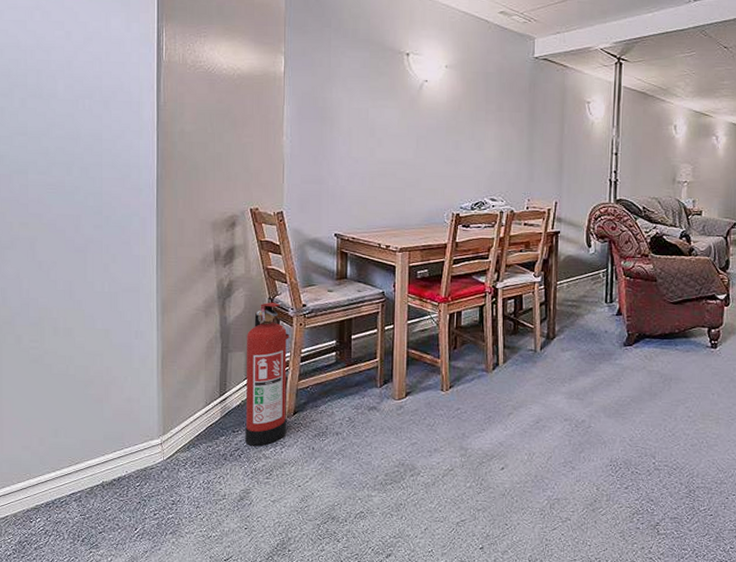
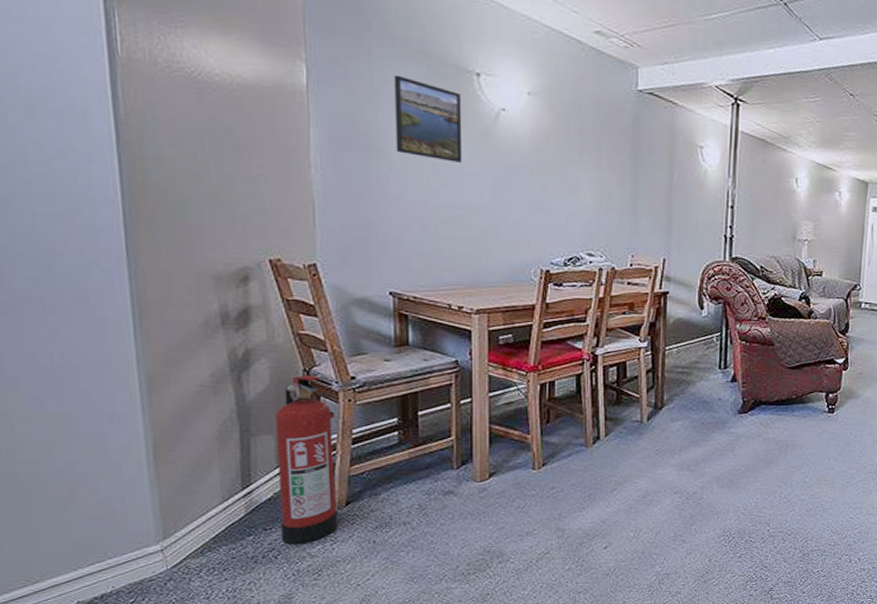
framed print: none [344,59,395,126] -> present [394,75,463,163]

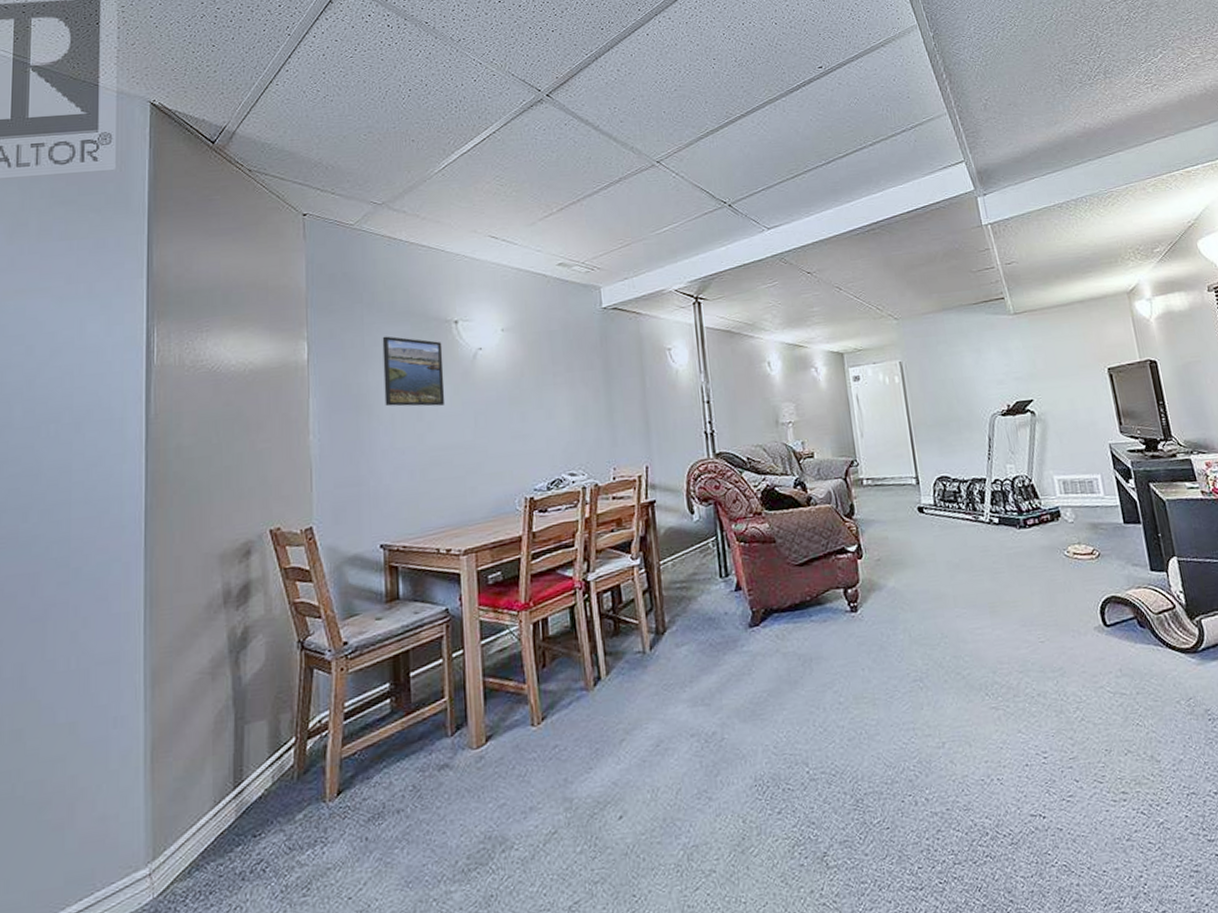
fire extinguisher: present [275,374,338,545] -> none [270,645,329,853]

